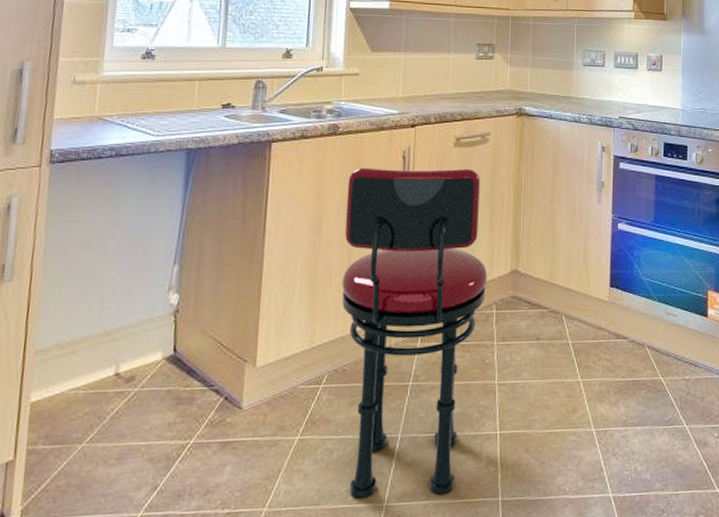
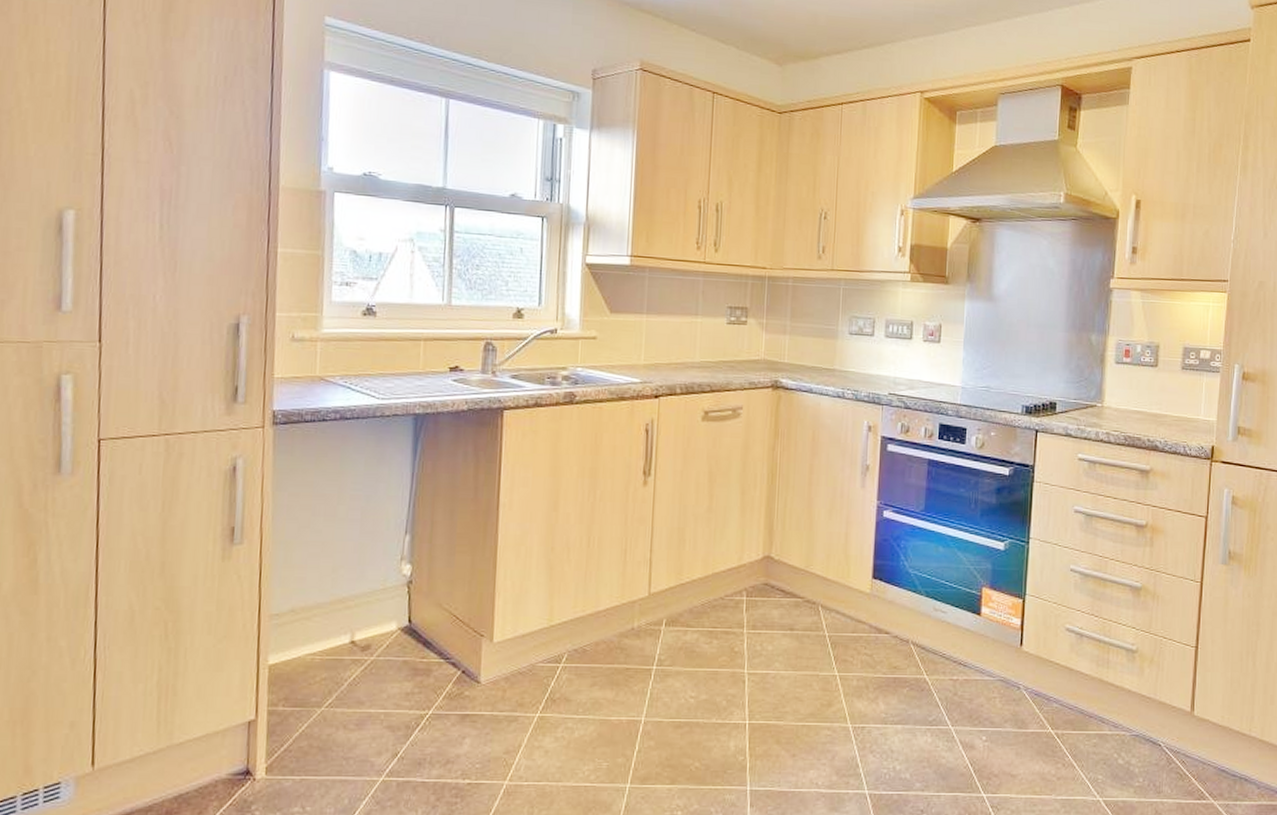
stool: present [342,168,488,499] -> none [581,440,738,779]

